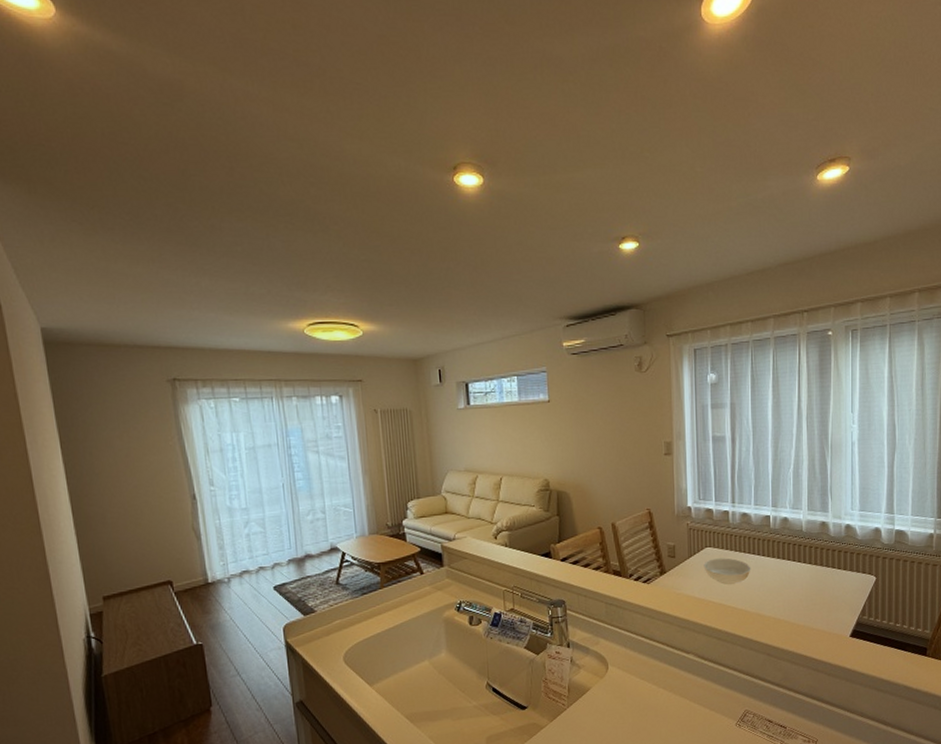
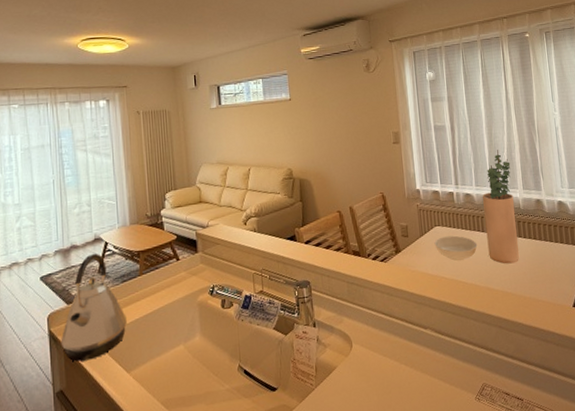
kettle: none [298,563,368,673] -> present [60,253,127,362]
vase: none [762,465,797,590] -> present [483,150,520,264]

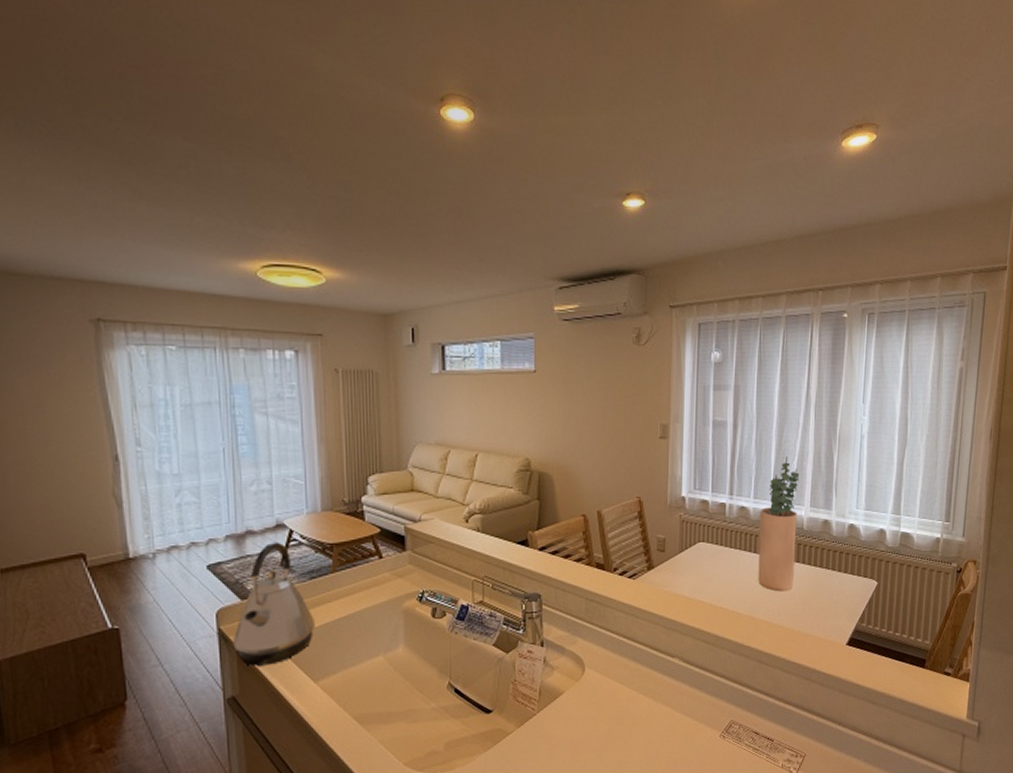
bowl: present [434,235,478,261] -> none [695,554,746,583]

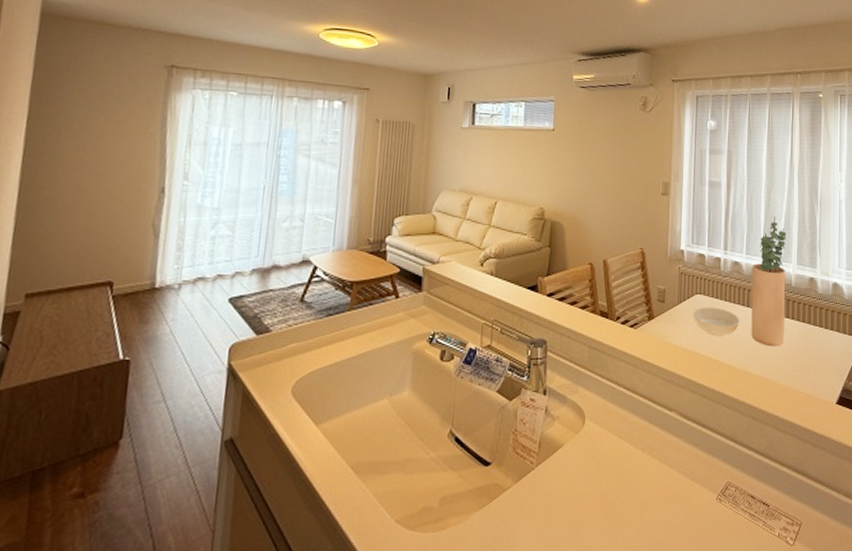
kettle: present [232,542,315,666] -> none [240,277,326,405]
bowl: none [695,554,746,583] -> present [692,307,740,336]

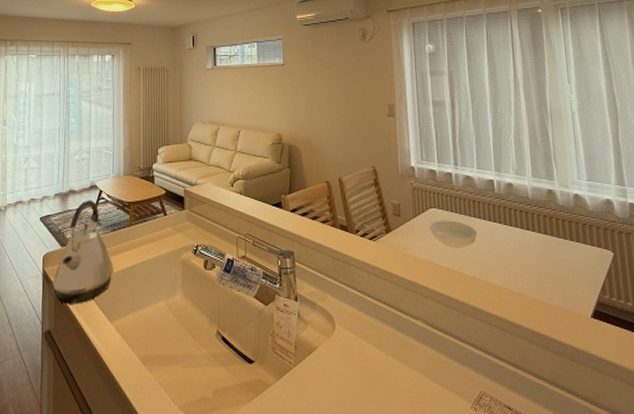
kettle: none [240,277,326,405] -> present [52,199,114,304]
vase: present [751,217,787,347] -> none [485,131,527,259]

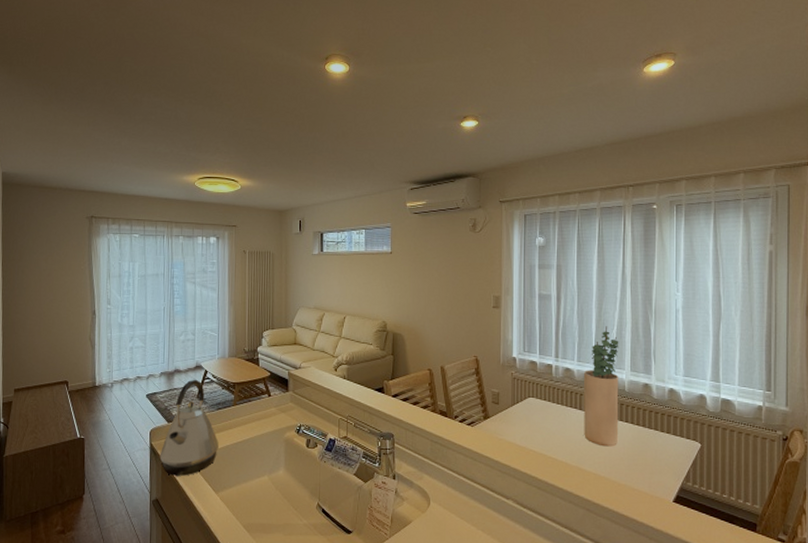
bowl: present [429,220,478,248] -> none [526,409,573,435]
vase: none [485,131,527,259] -> present [584,326,619,447]

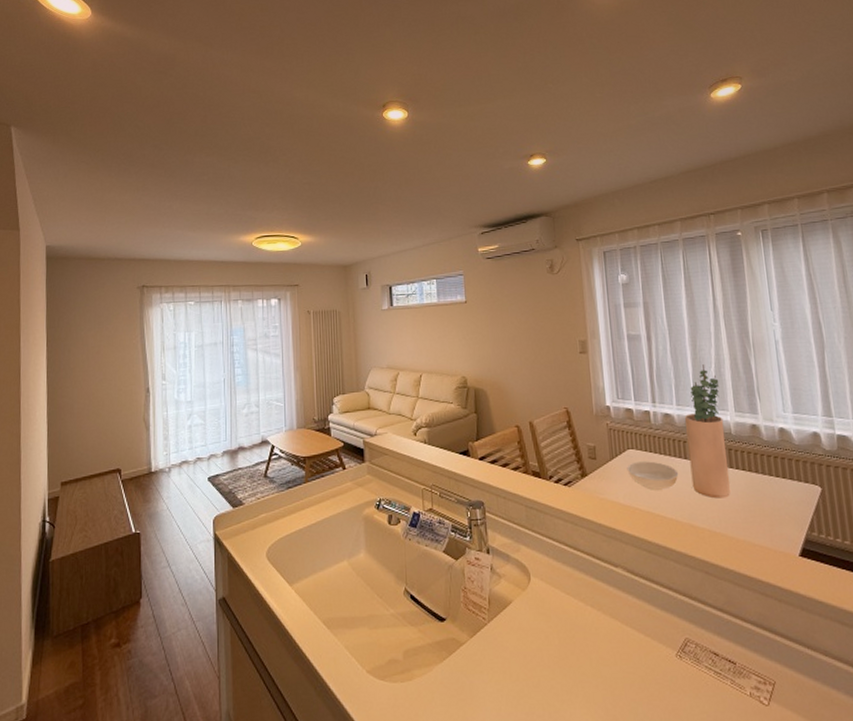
kettle: present [159,379,219,476] -> none [225,456,291,569]
bowl: none [526,409,573,435] -> present [626,461,679,490]

